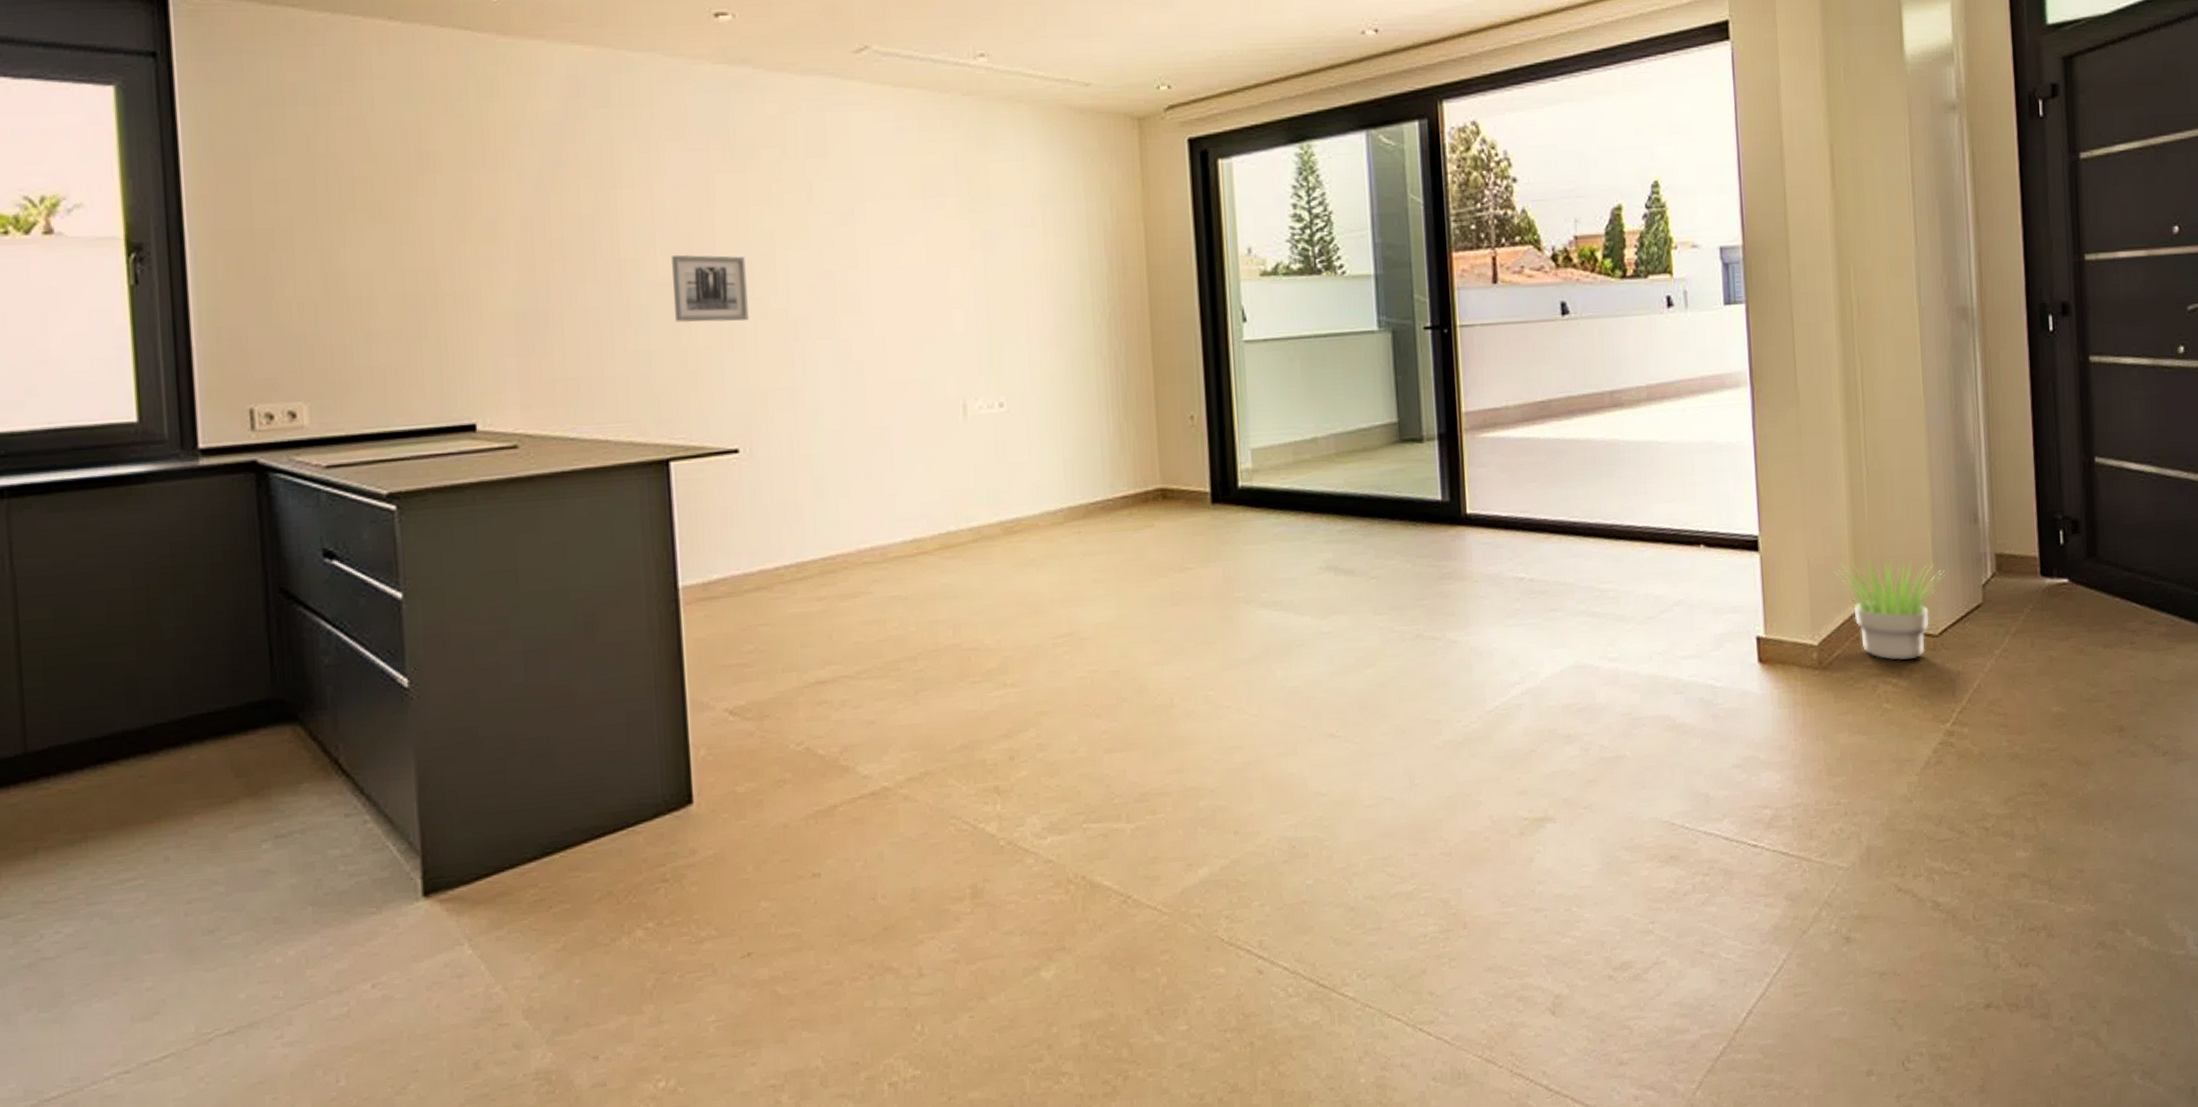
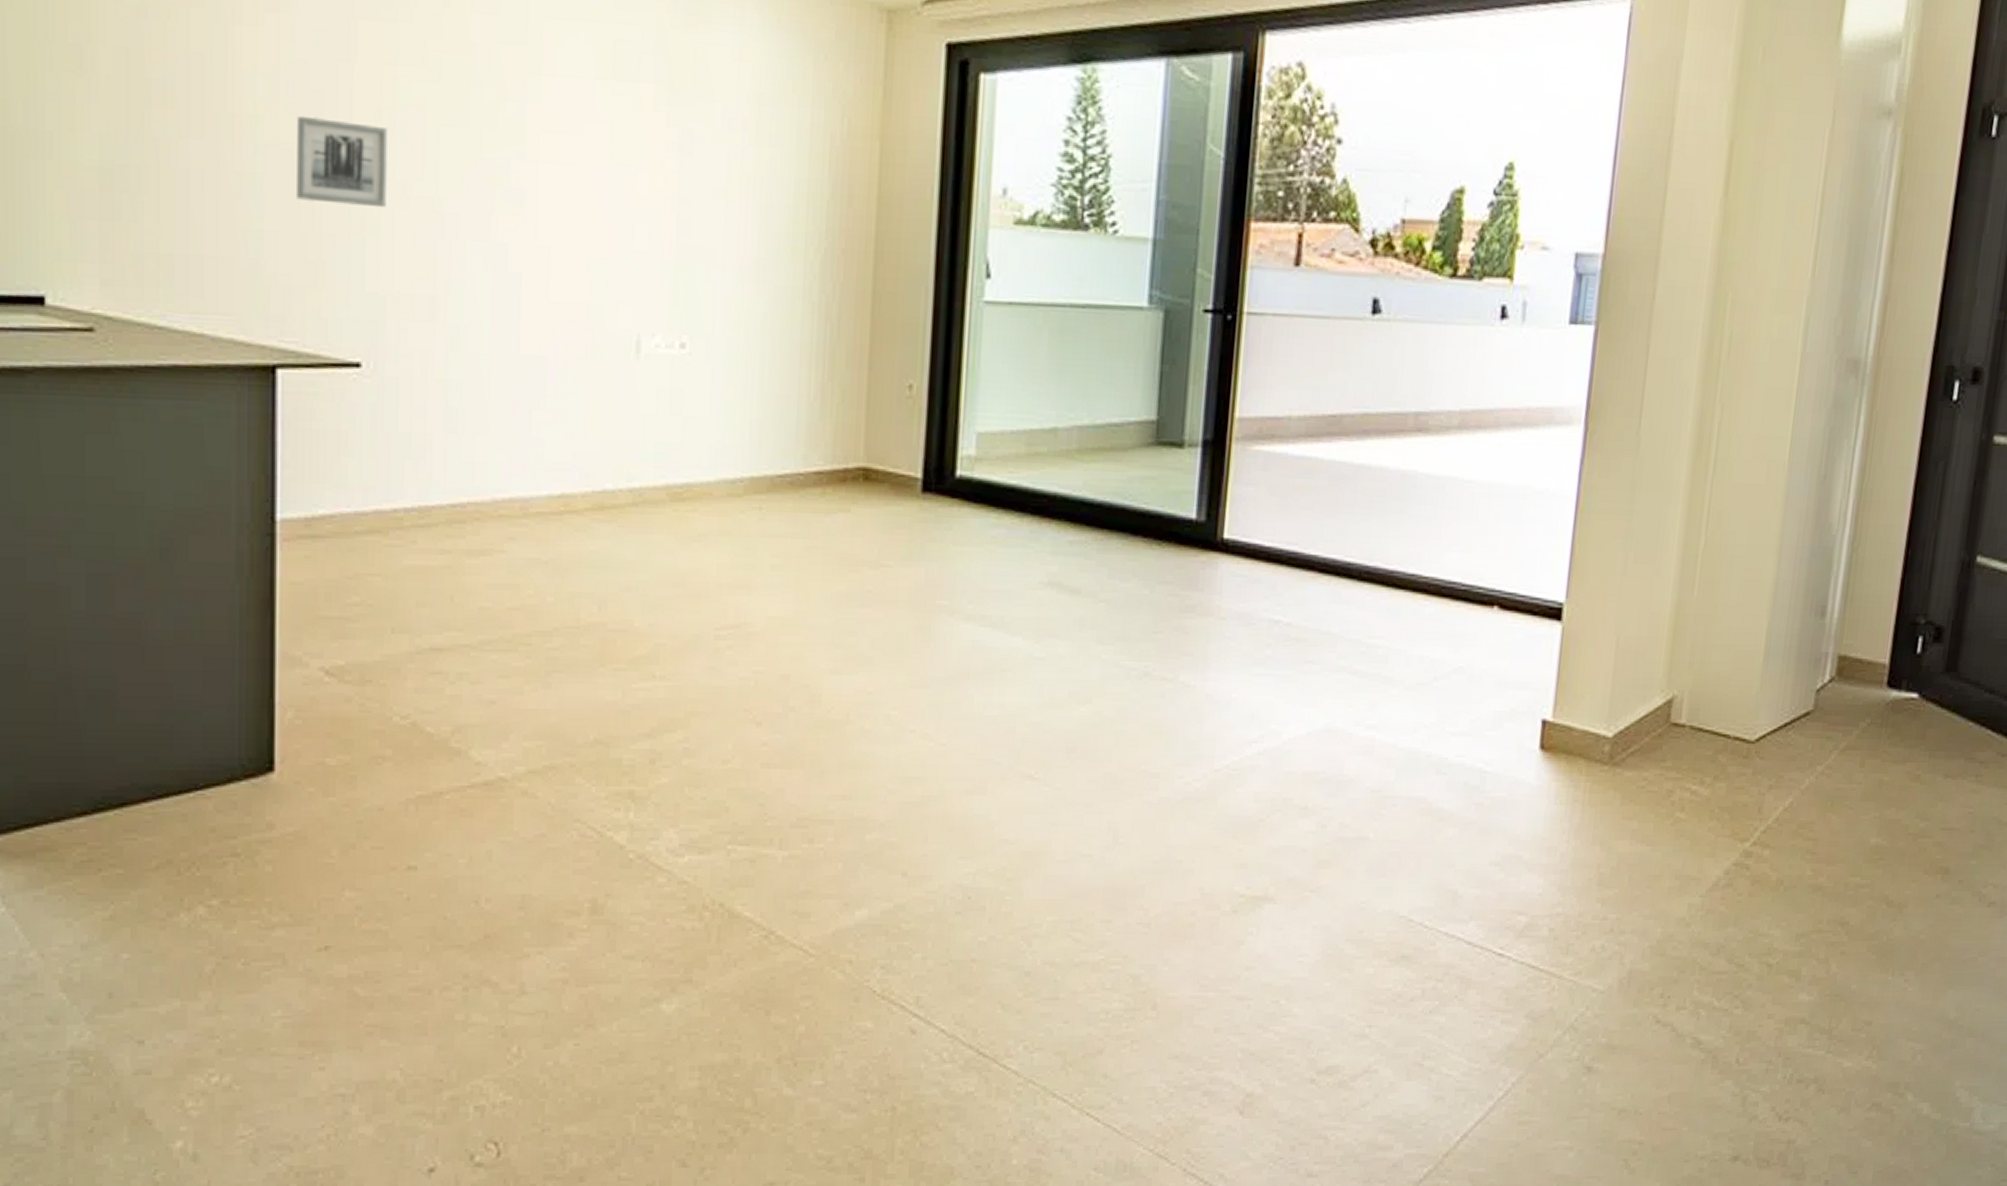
potted plant: present [1834,558,1945,661] -> none [1645,643,1776,765]

